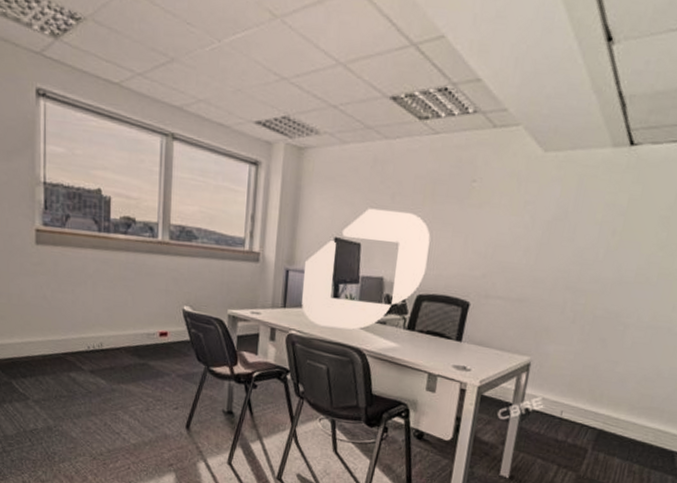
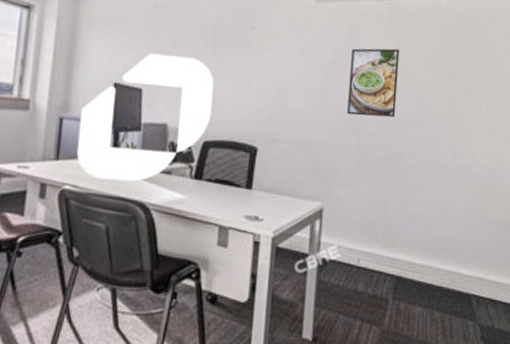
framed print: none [565,202,633,276] -> present [347,48,400,118]

